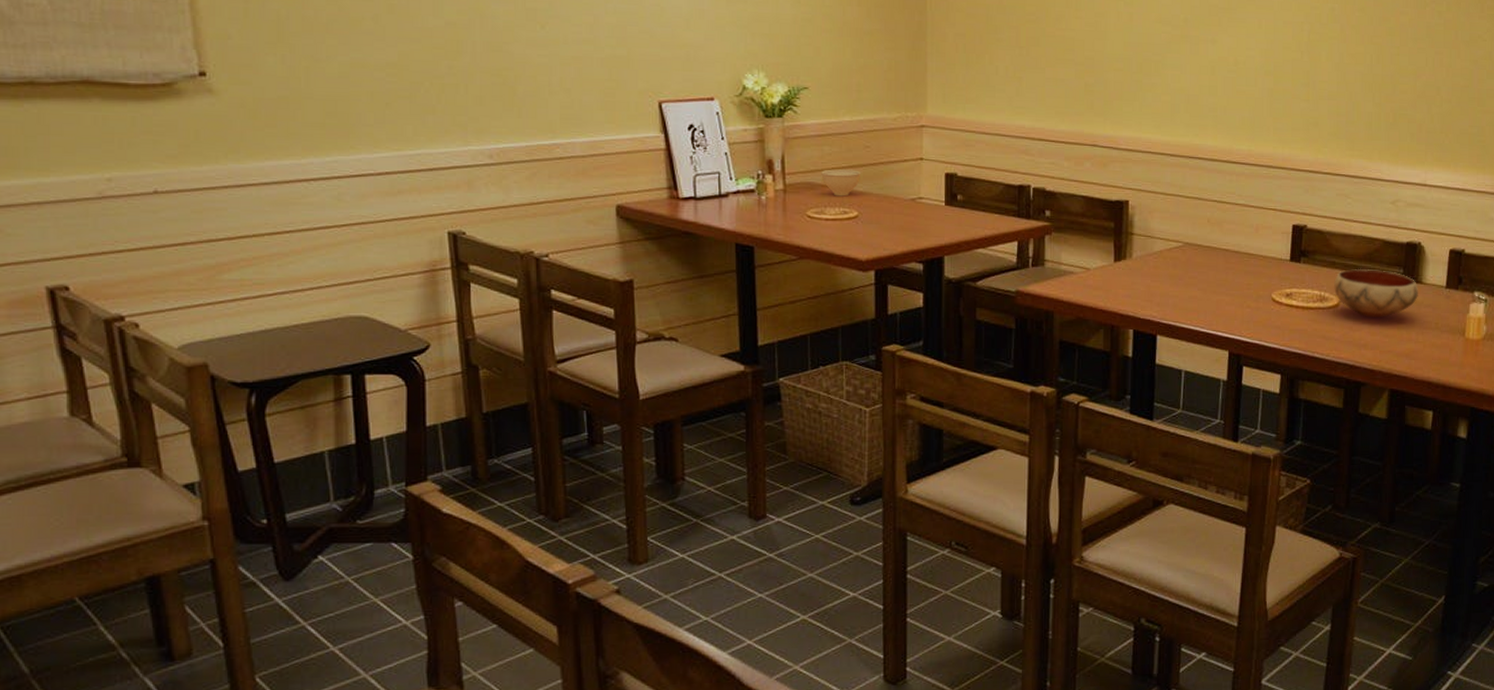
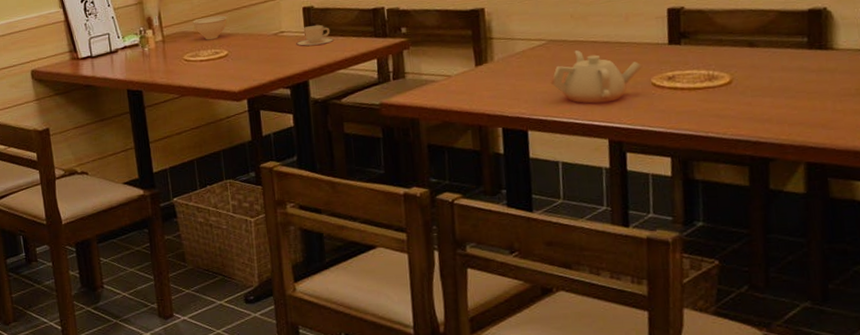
cup: none [934,195,975,218] -> present [296,25,334,46]
teapot: none [1182,257,1266,313] -> present [550,50,643,104]
bowl: present [1334,268,1418,318] -> none [723,41,830,92]

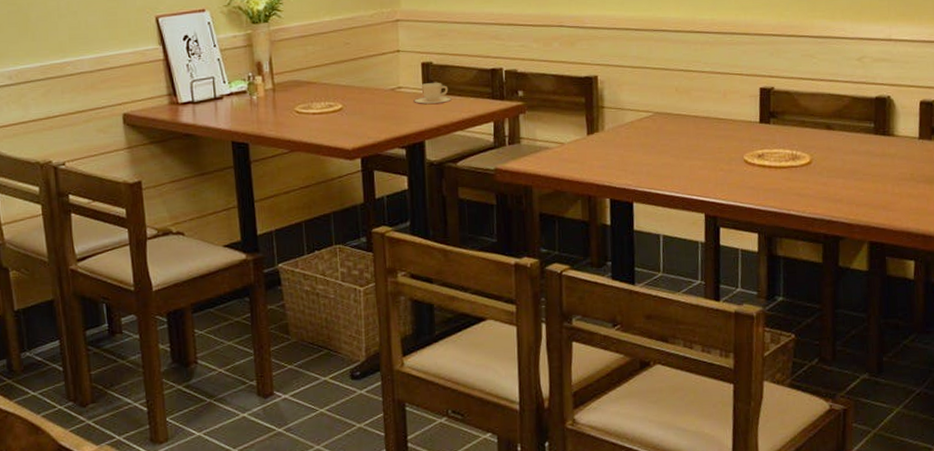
bowl: present [193,15,228,40] -> none [306,66,344,92]
teapot: present [550,50,643,104] -> none [655,124,737,178]

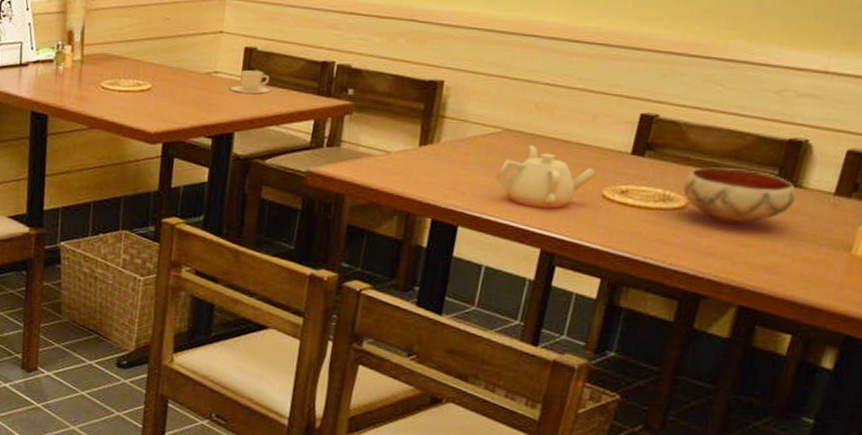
teapot: none [655,124,737,178] -> present [495,145,598,209]
bowl: none [805,125,891,173] -> present [683,166,796,225]

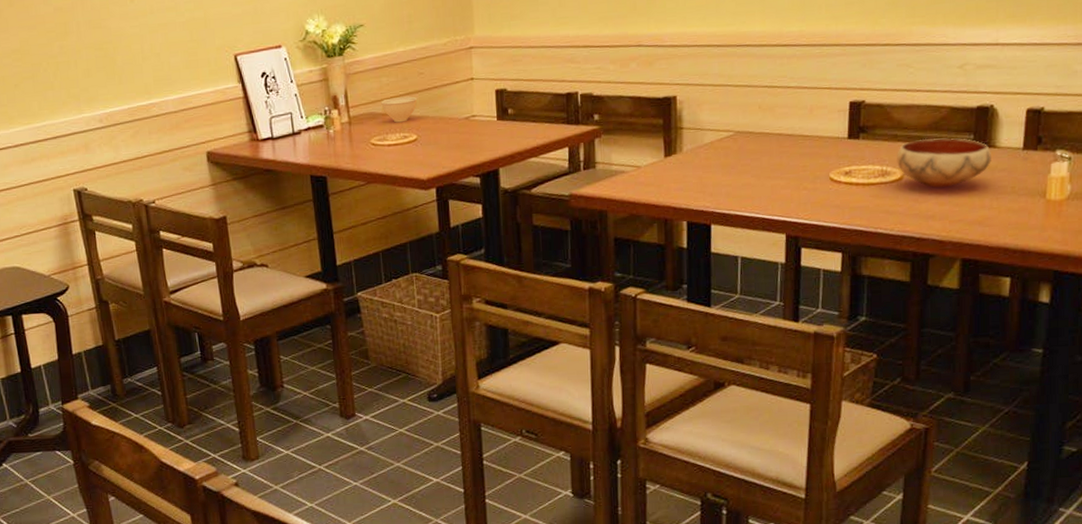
bowl: none [118,41,159,69] -> present [381,96,418,123]
cup: present [229,70,272,94] -> none [488,109,526,132]
teapot: present [495,145,598,209] -> none [735,143,823,198]

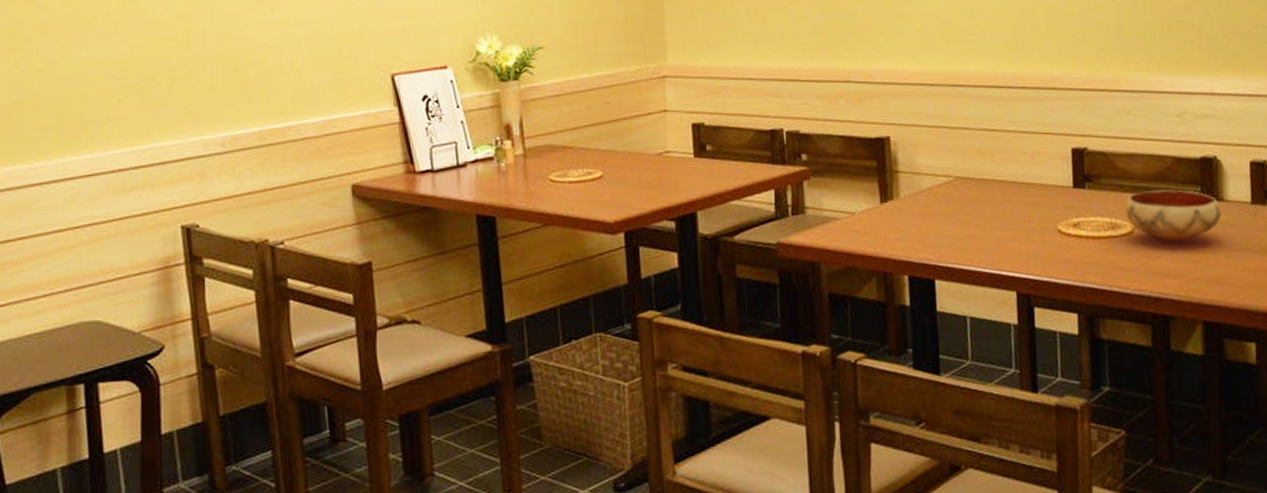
bowl: present [381,96,418,123] -> none [561,128,604,157]

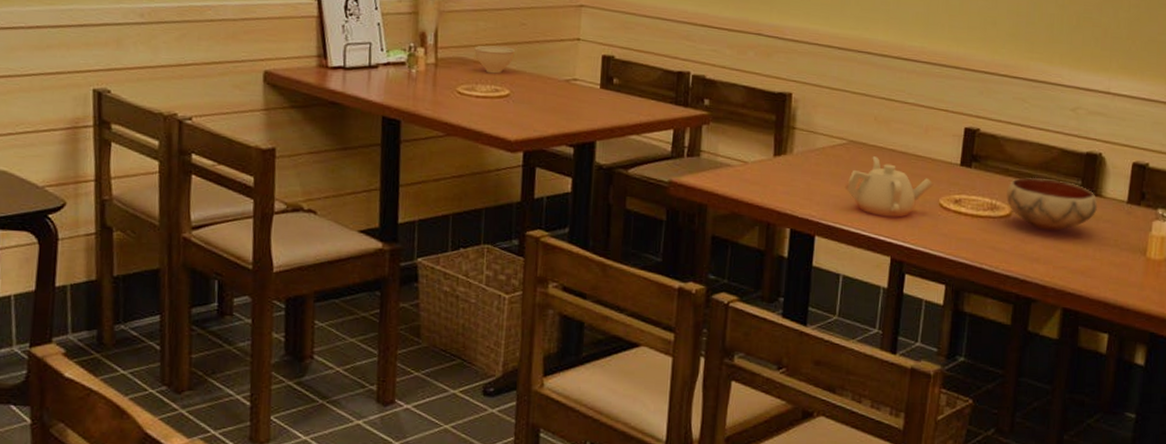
bowl: none [561,128,604,157] -> present [474,45,516,74]
teapot: none [958,190,1049,251] -> present [844,156,934,218]

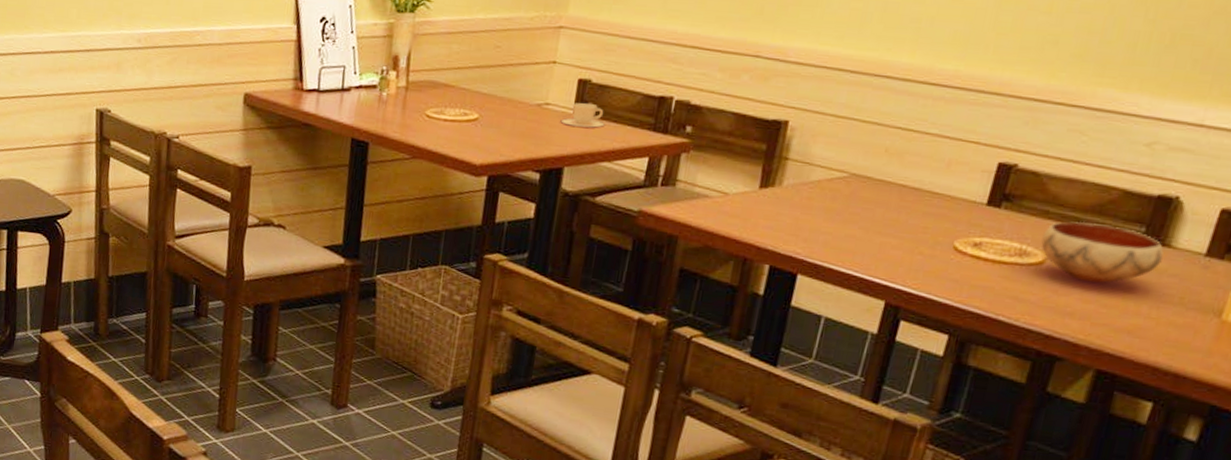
bowl: present [474,45,516,74] -> none [446,68,488,98]
cup: none [589,78,631,102] -> present [560,103,605,128]
teapot: present [844,156,934,218] -> none [839,192,950,259]

